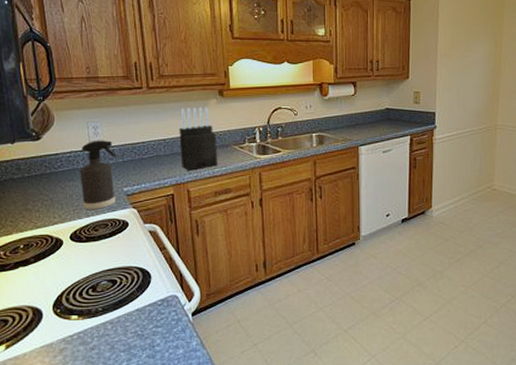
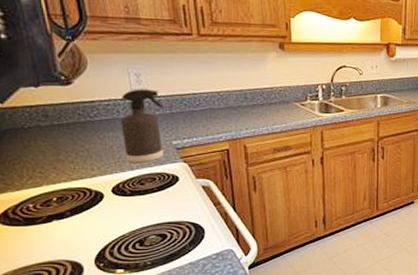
knife block: present [179,106,218,171] -> none [235,59,278,126]

